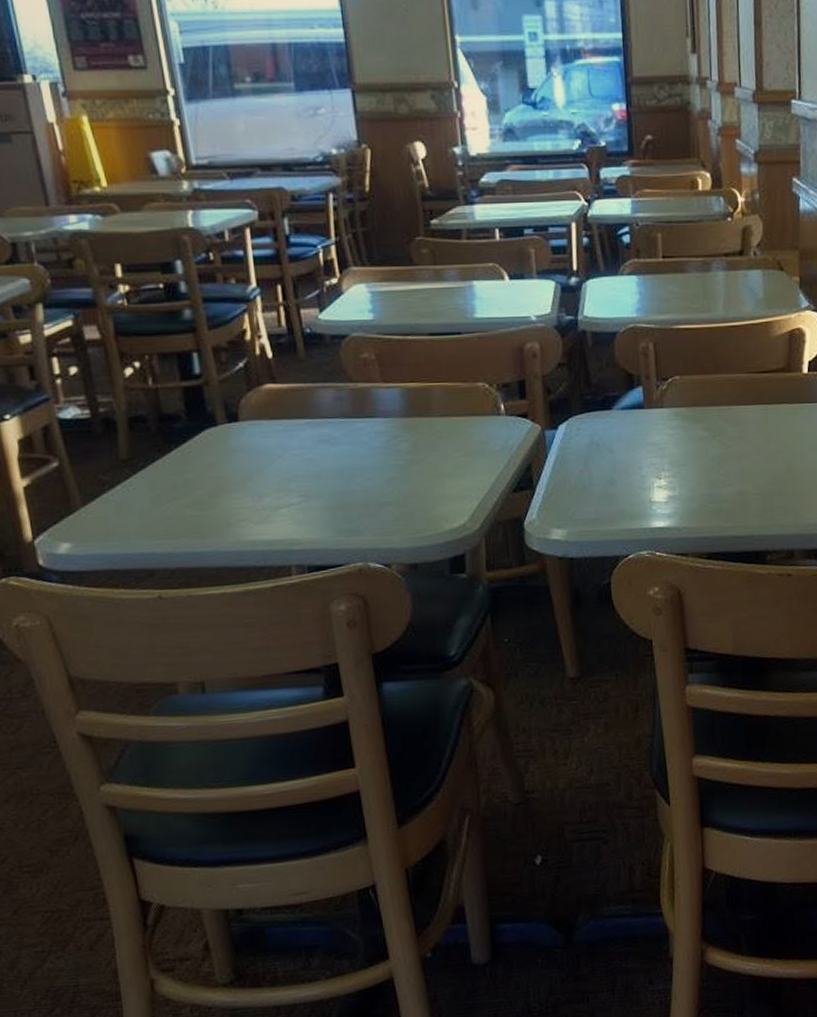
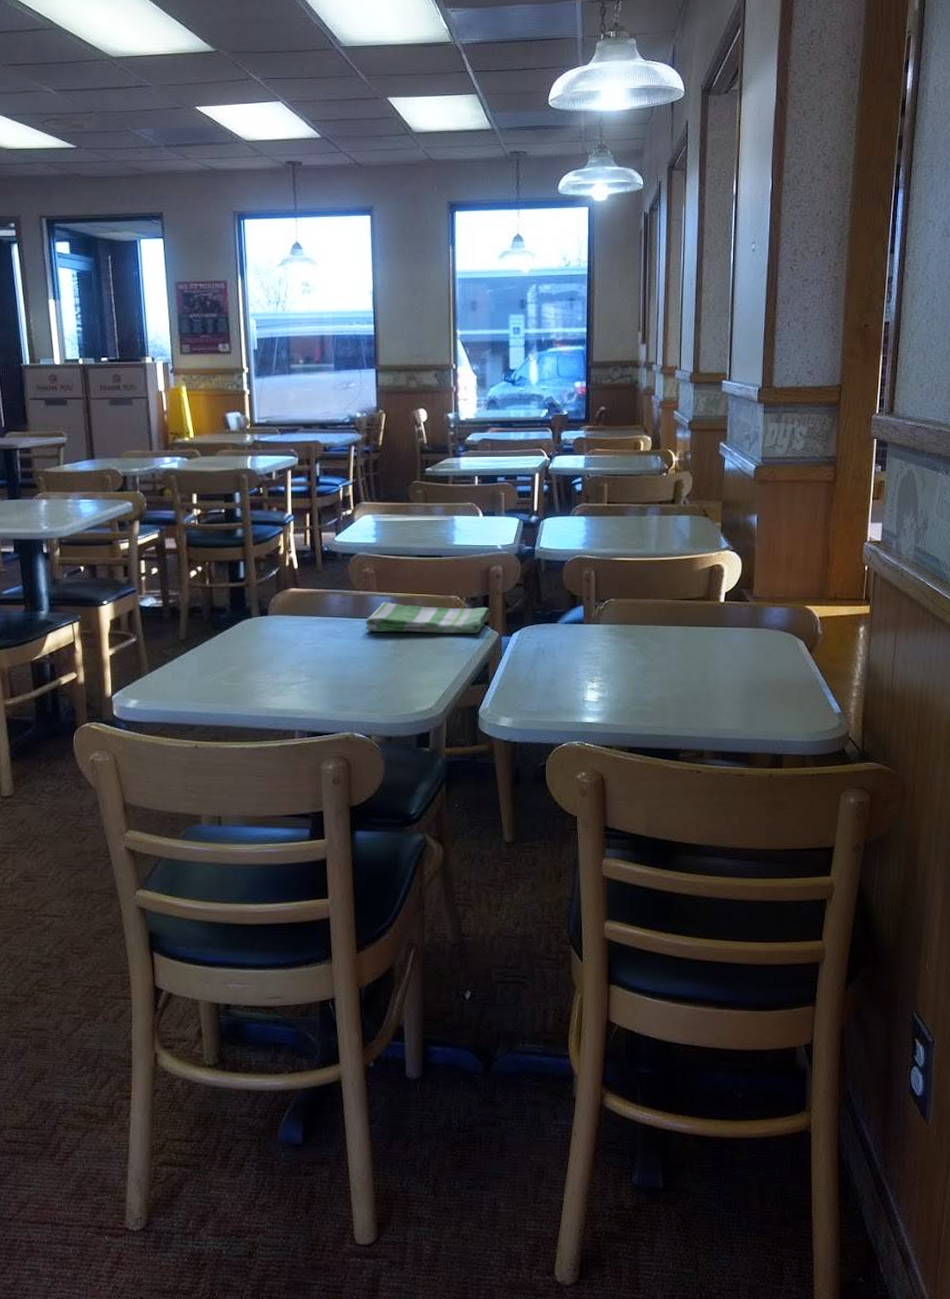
dish towel: none [369,395,528,434] -> present [365,602,490,633]

